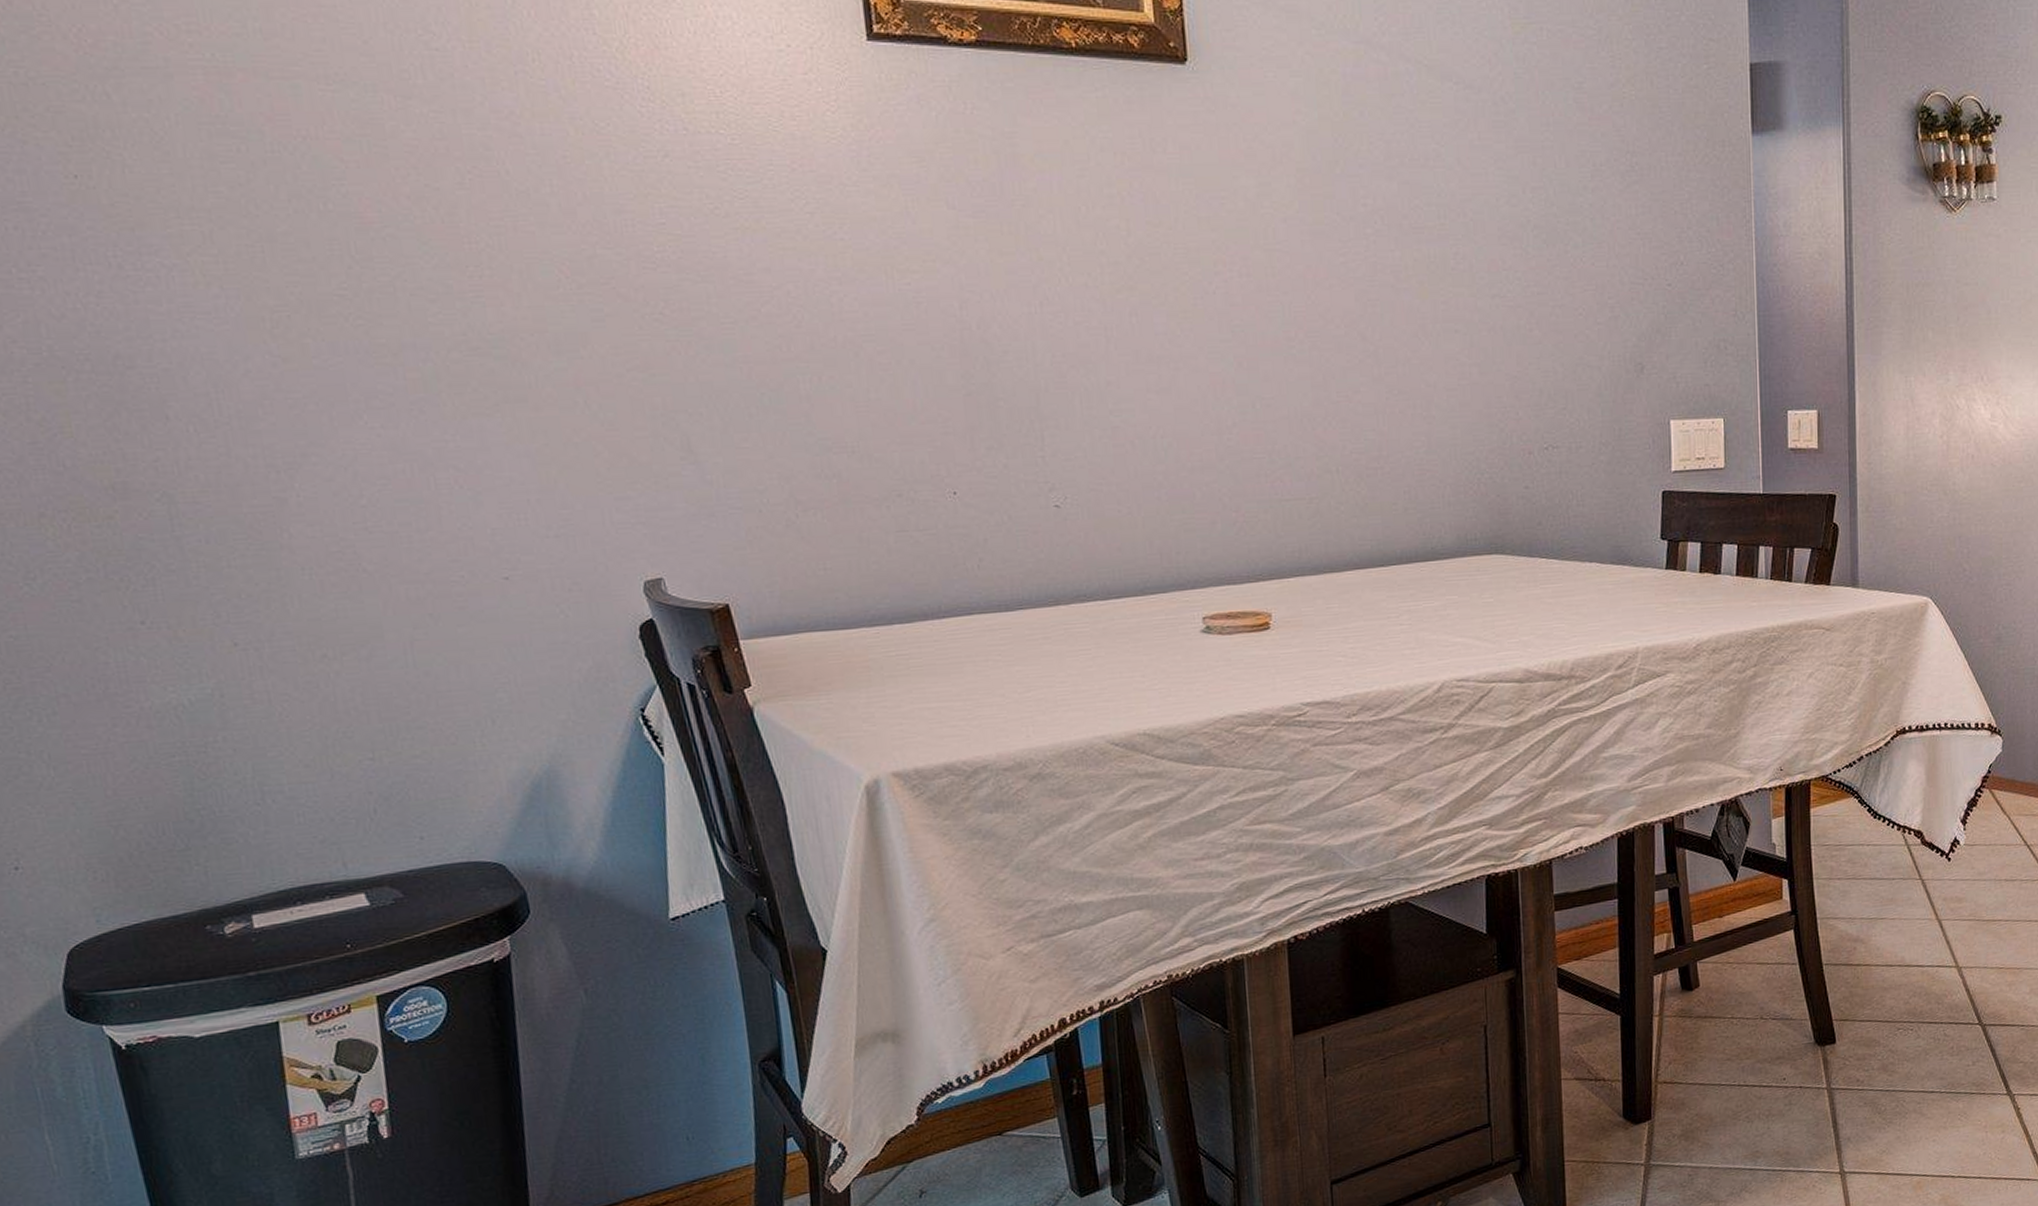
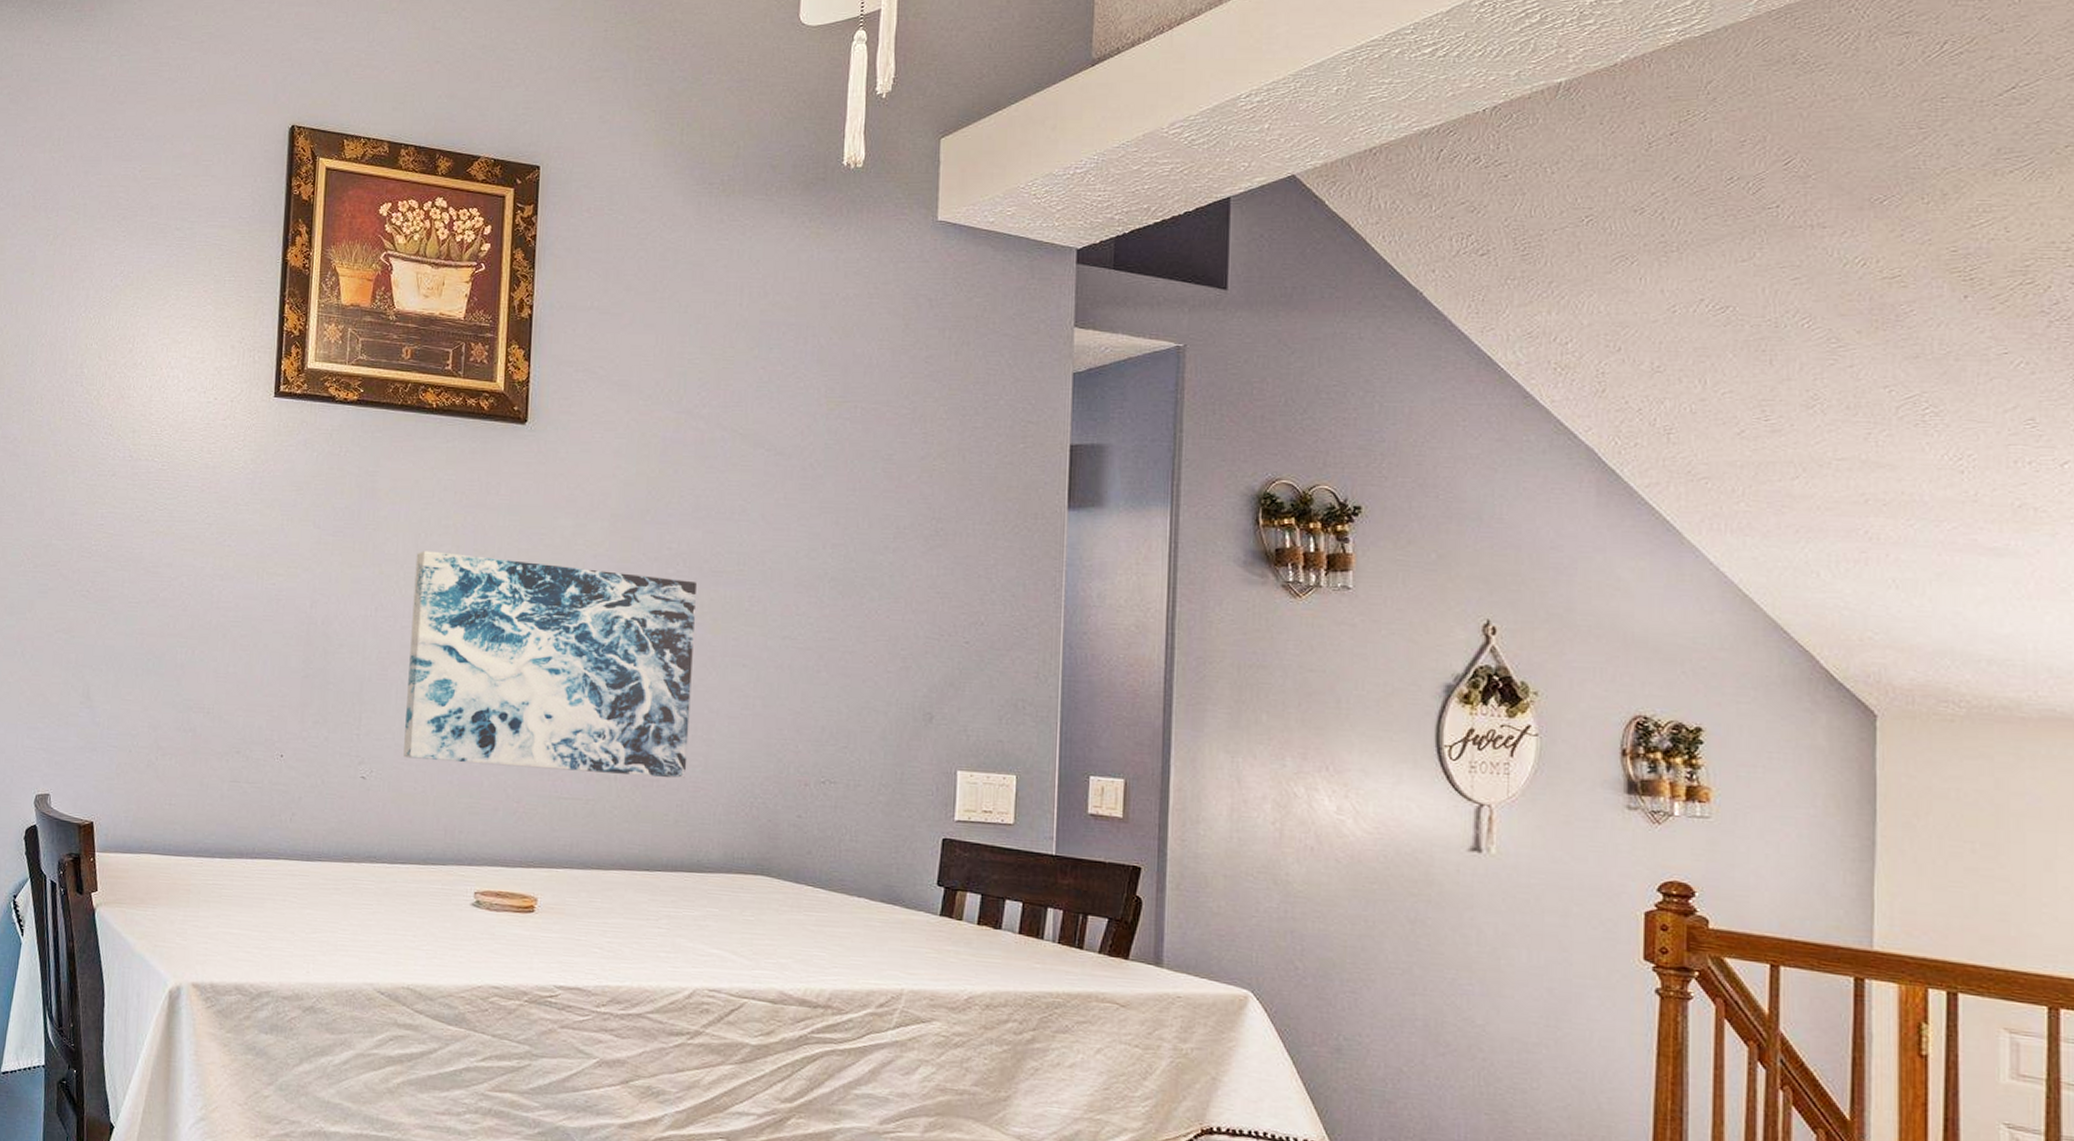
wall art: none [1079,227,1411,477] -> present [403,551,696,778]

